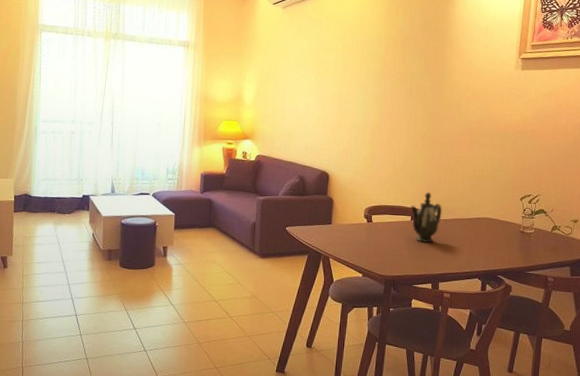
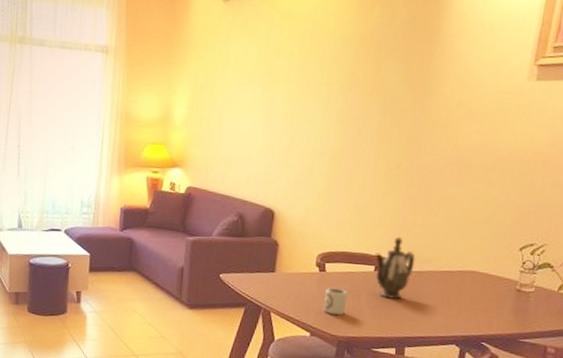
cup: none [372,235,391,259] -> present [323,288,348,316]

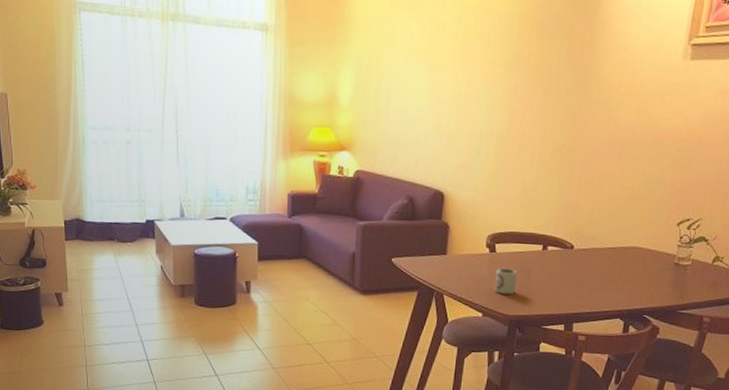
teapot: present [375,236,416,299] -> none [543,215,581,277]

